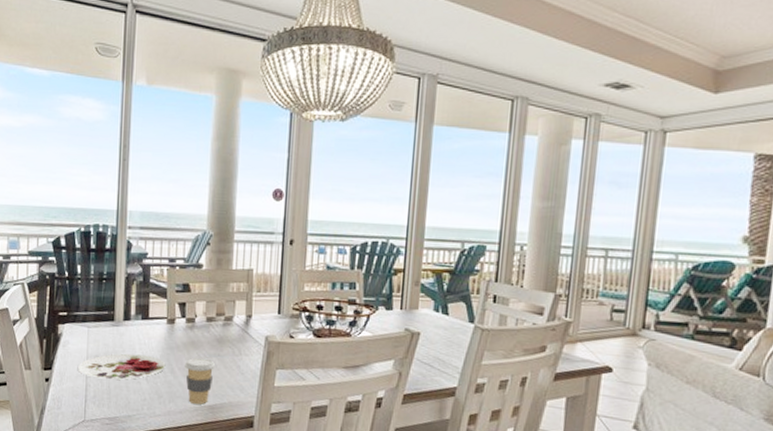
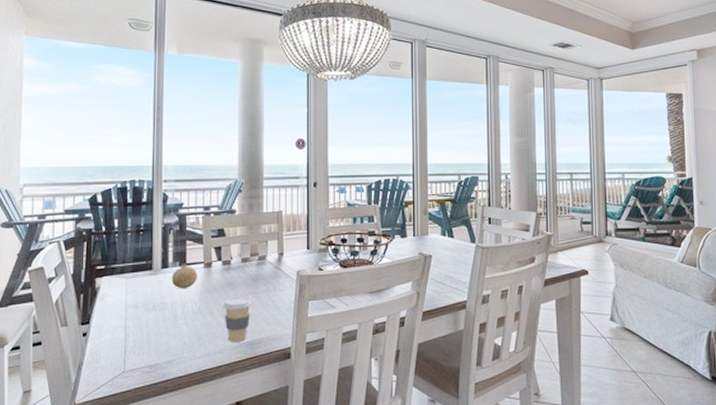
plate: present [77,353,166,380] -> none [116,300,204,328]
fruit: none [133,317,160,344] -> present [171,263,197,289]

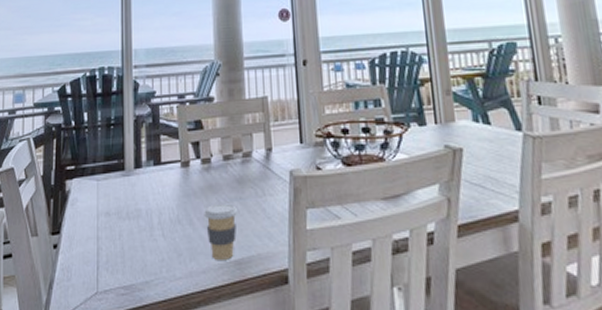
fruit: present [171,263,197,289] -> none [145,162,174,194]

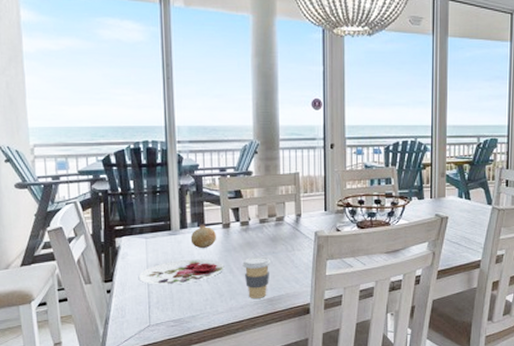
plate: none [87,206,183,240] -> present [138,259,225,285]
fruit: none [145,162,174,194] -> present [190,224,216,249]

